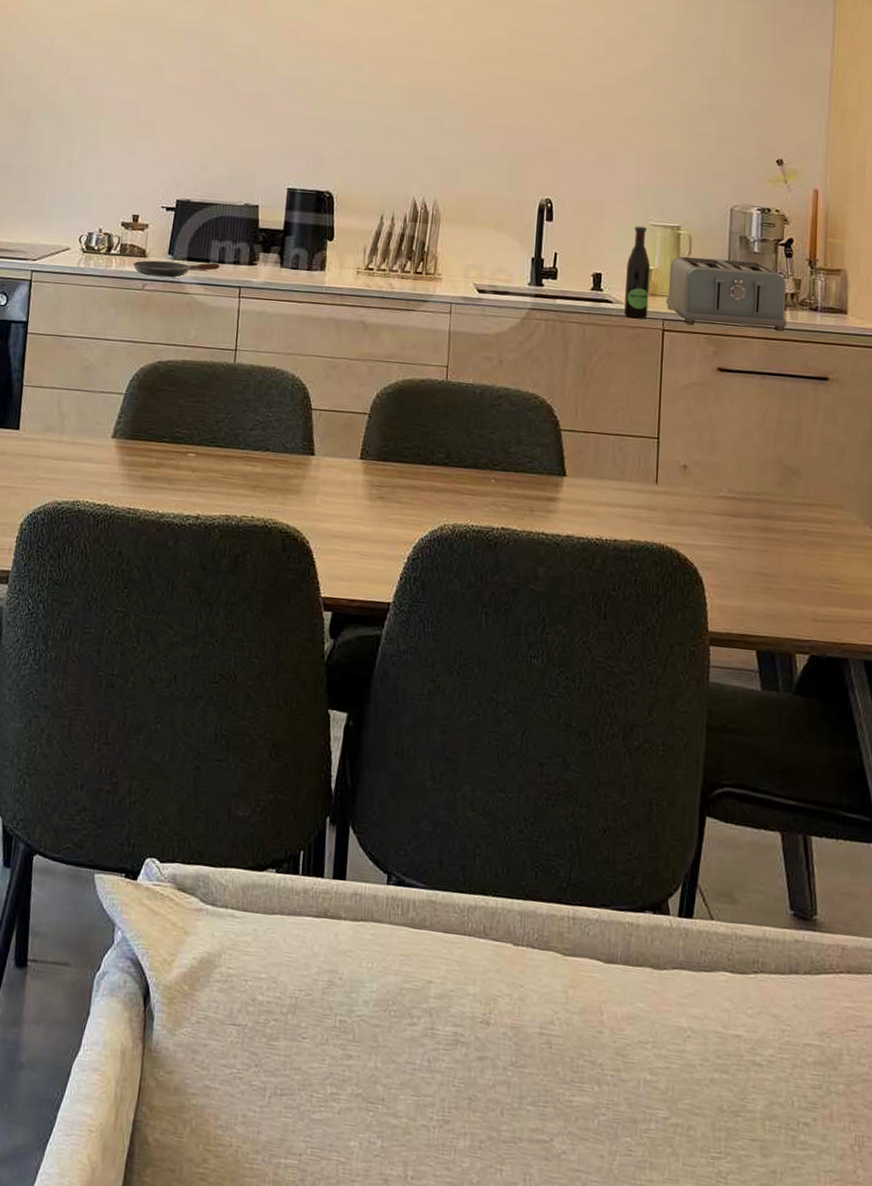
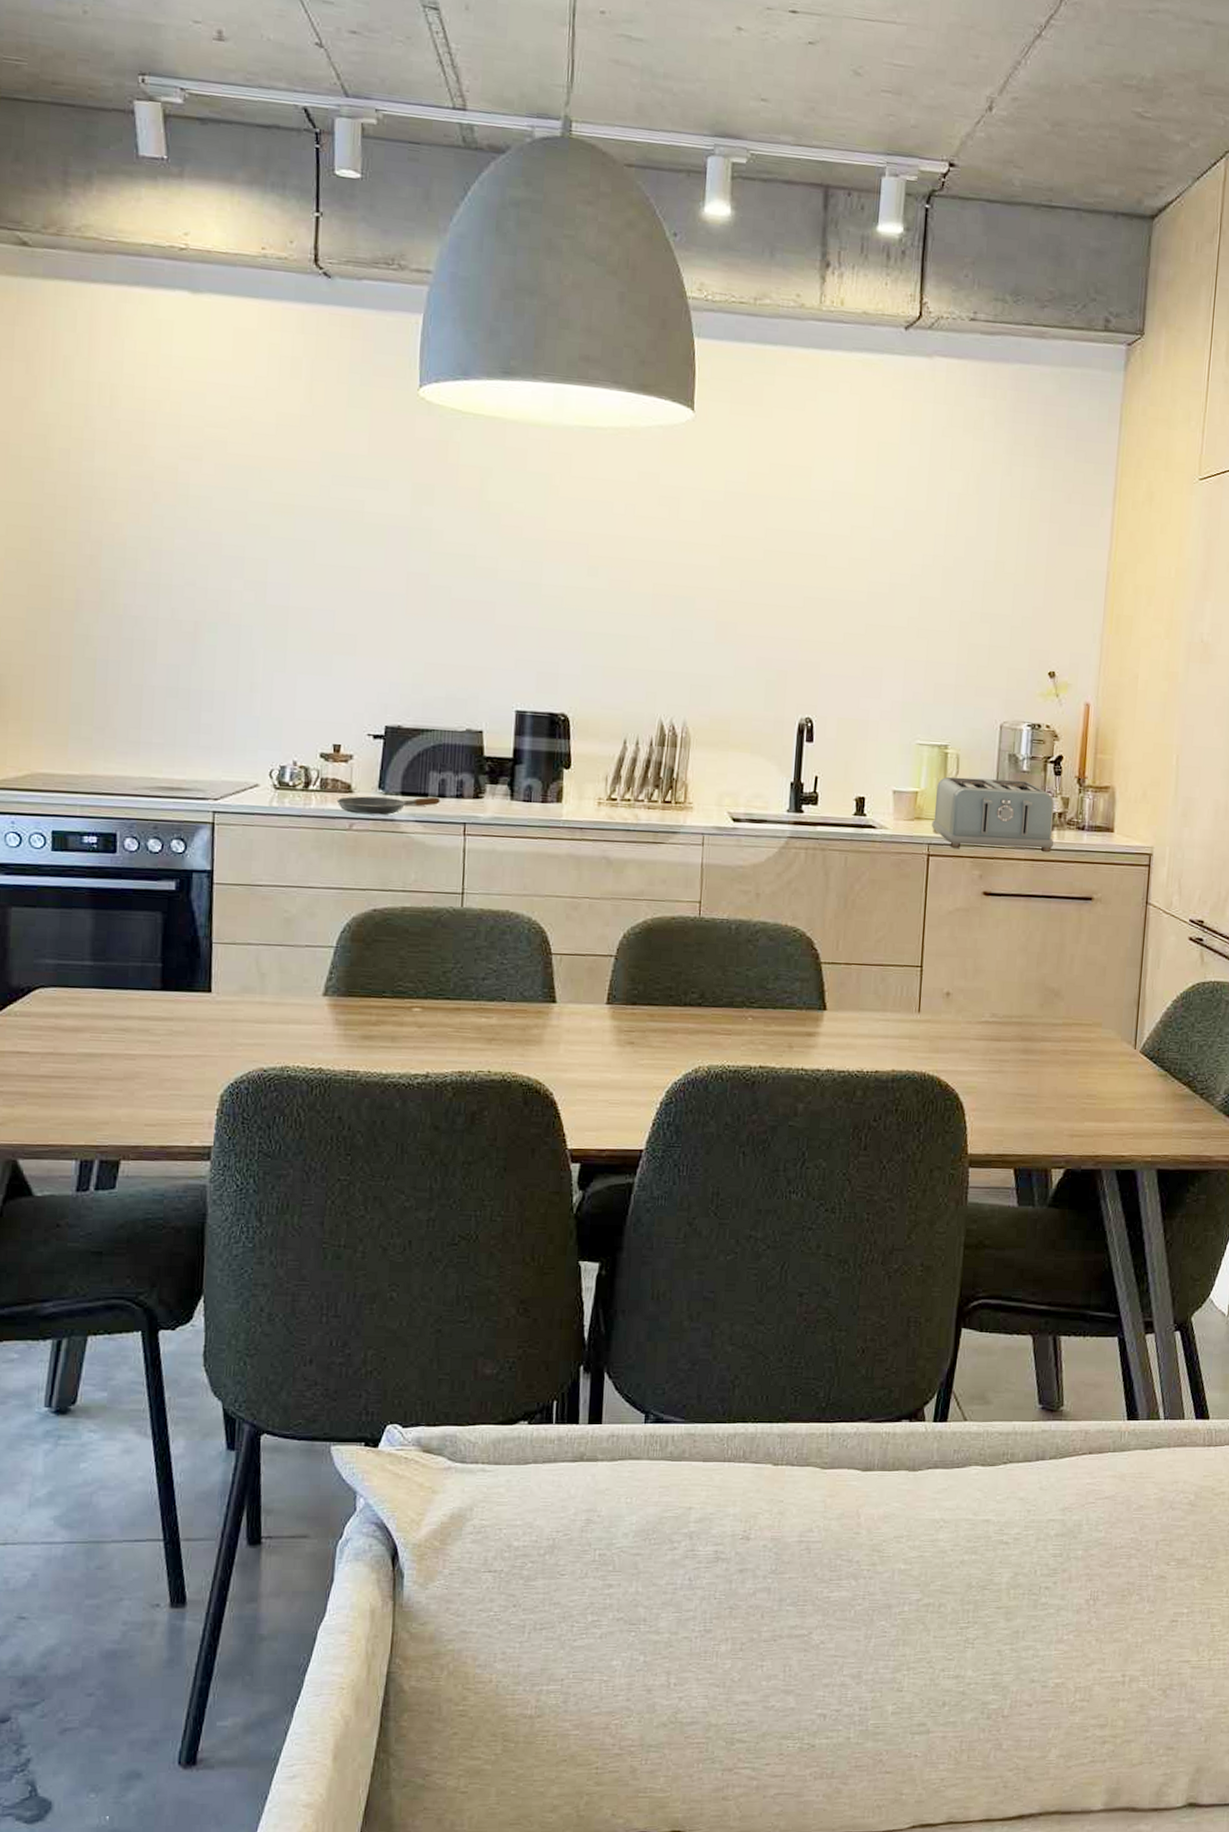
bottle: present [624,225,651,319] -> none [888,745,917,844]

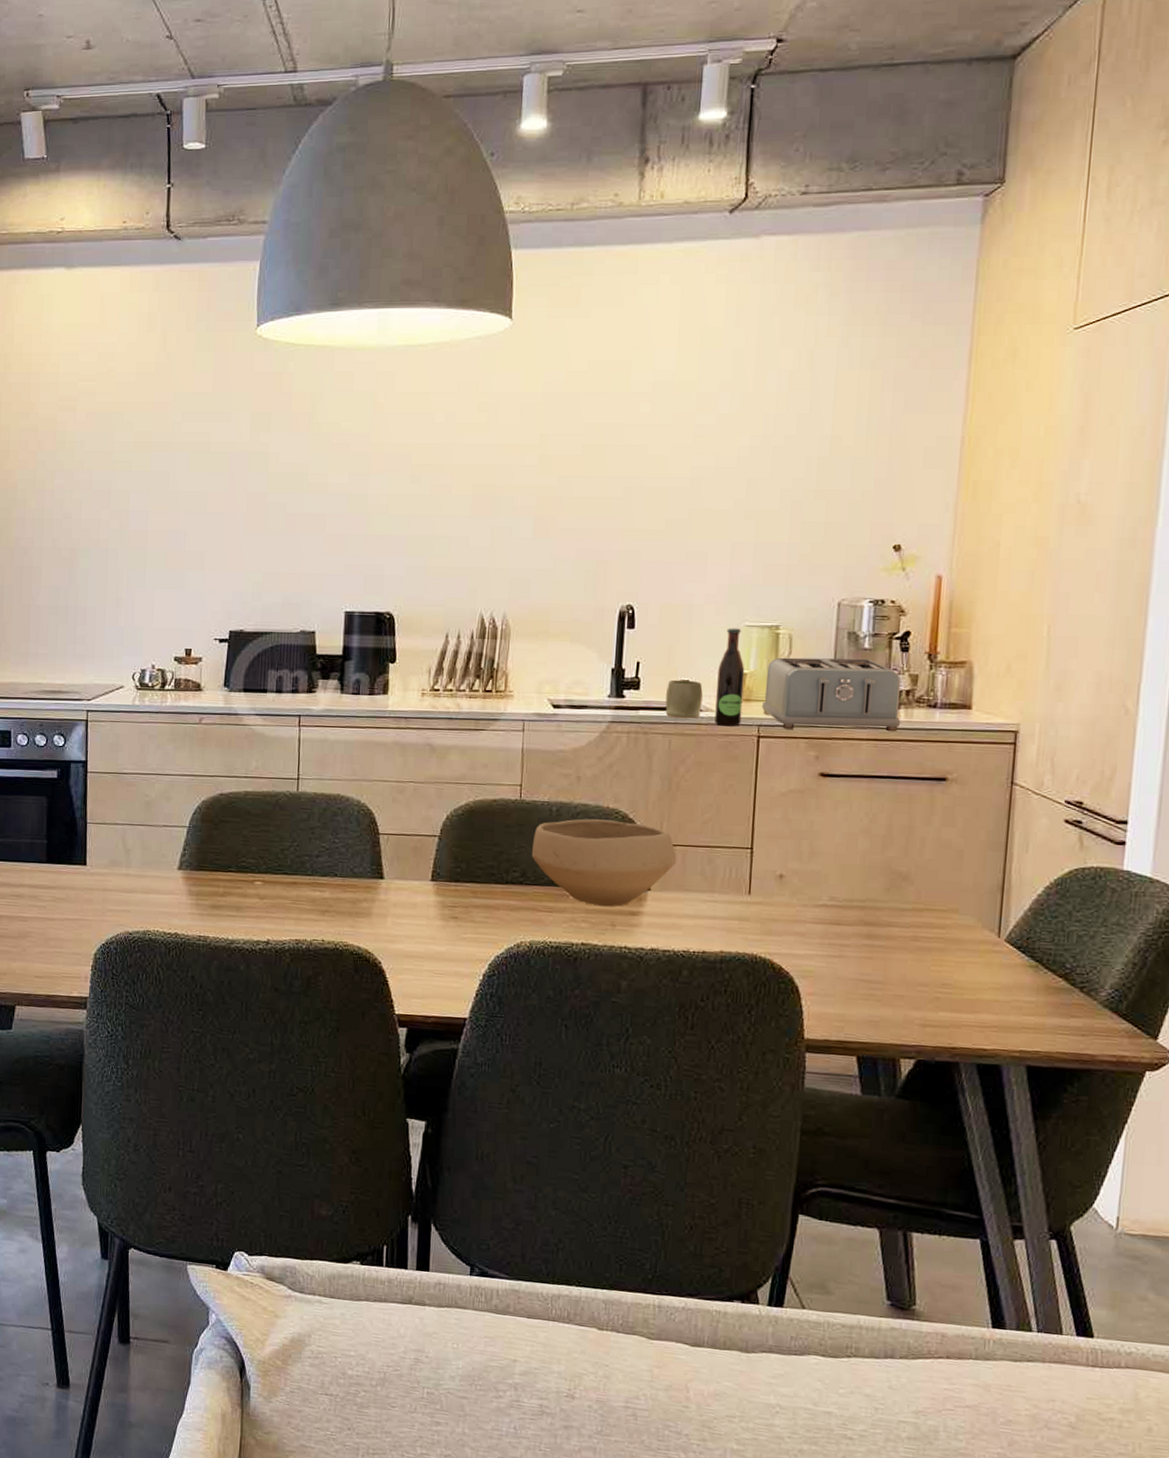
frying pan: present [336,796,441,815] -> none [188,692,278,710]
bowl: none [710,937,852,1028] -> present [531,819,677,907]
mug: none [842,795,878,836] -> present [665,679,703,719]
bottle: none [888,745,917,844] -> present [715,627,745,726]

